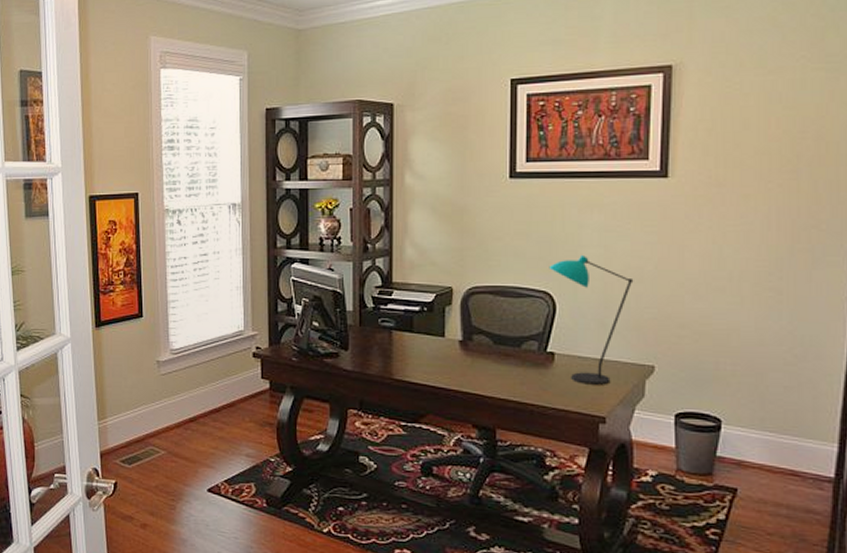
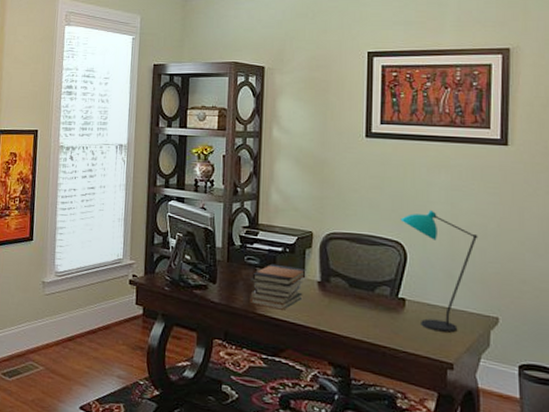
book stack: none [386,325,446,374] -> present [250,264,306,310]

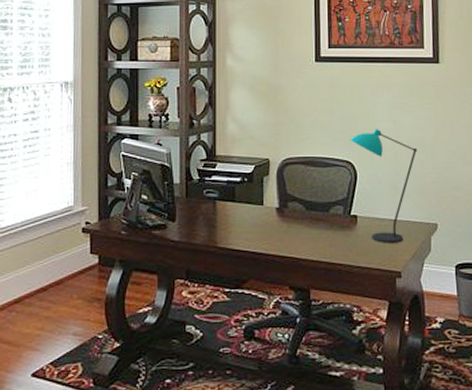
book stack: present [250,264,306,310] -> none [210,195,265,241]

